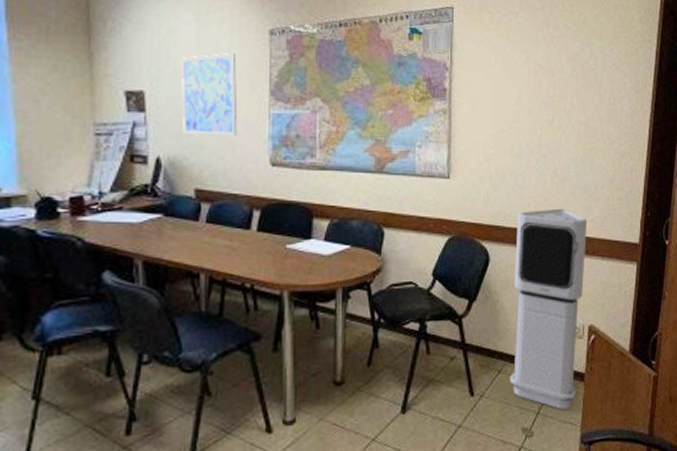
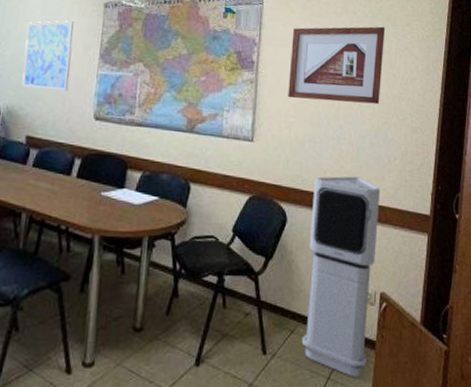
picture frame: none [485,41,591,129] -> present [288,26,386,105]

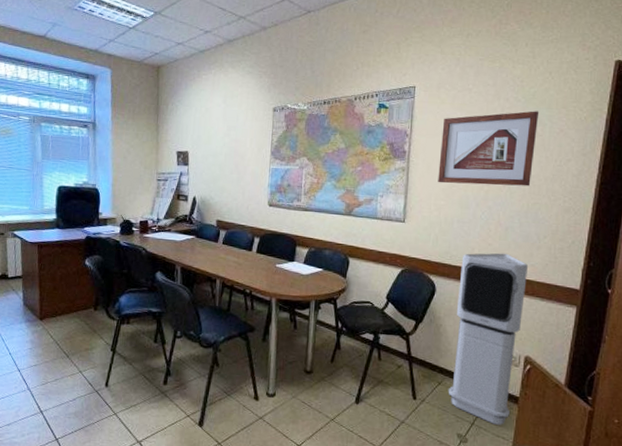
wall art: present [22,20,74,92] -> none [211,125,249,184]

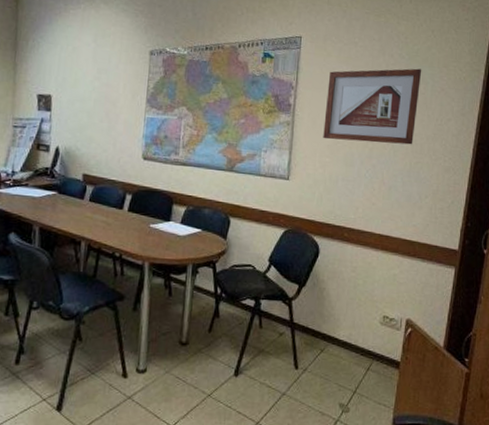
air purifier: present [448,253,529,425] -> none [330,212,411,392]

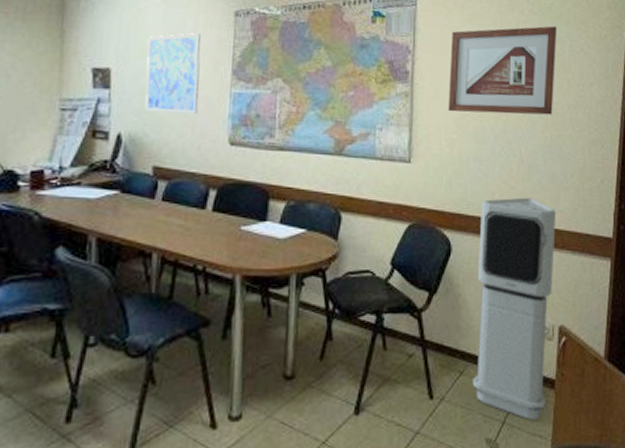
wall art: none [77,68,122,134] -> present [145,33,201,114]
air purifier: none [330,212,411,392] -> present [472,197,557,420]

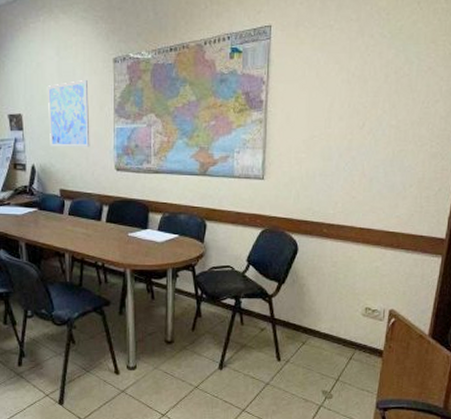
picture frame: present [448,26,557,115] -> none [298,47,406,134]
air purifier: present [472,197,557,420] -> none [312,205,394,379]

